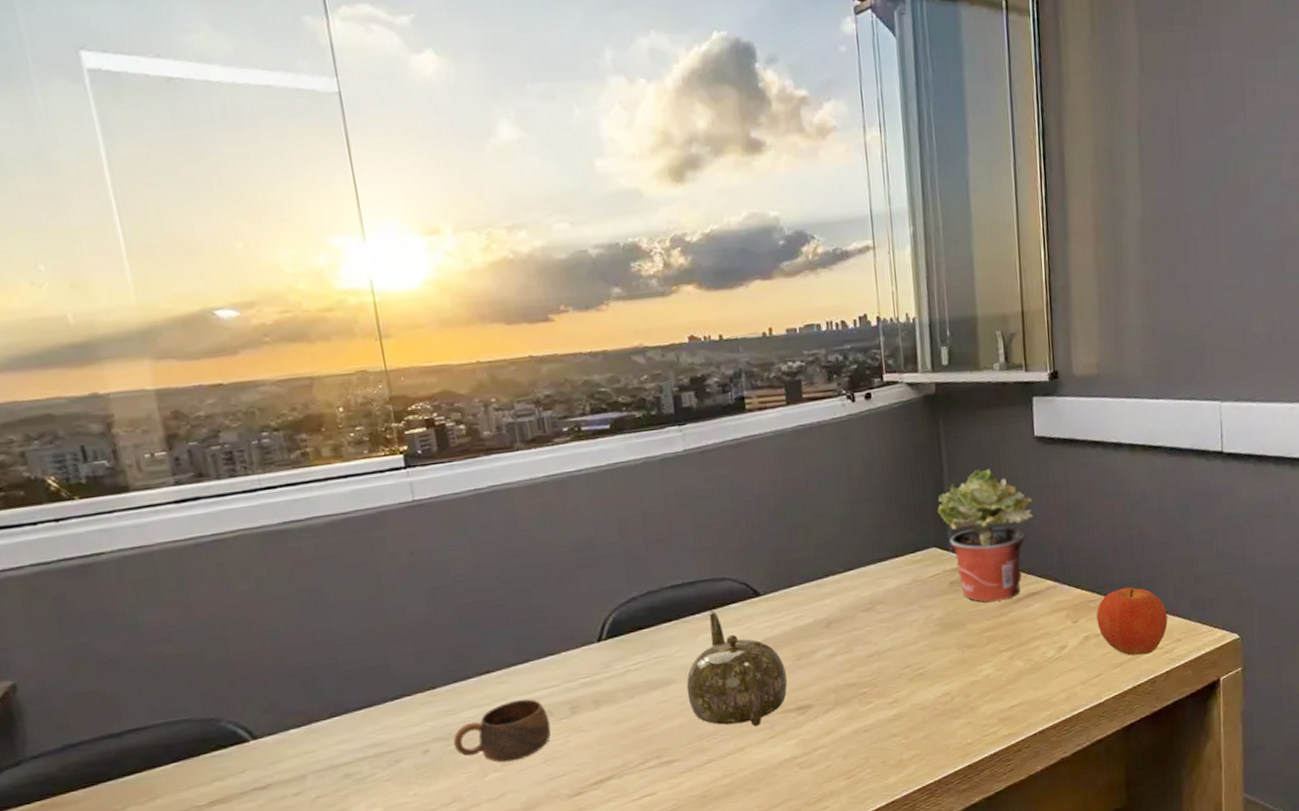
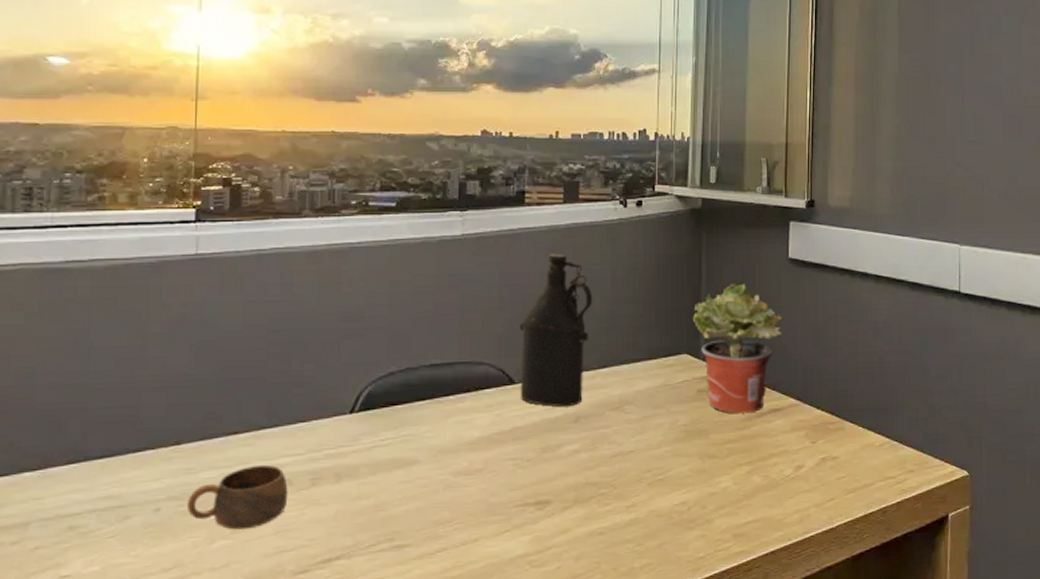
teapot: present [686,610,788,727] -> none [429,393,529,518]
bottle: none [756,459,832,615] -> present [519,254,593,408]
fruit: present [1096,587,1168,656] -> none [834,412,901,483]

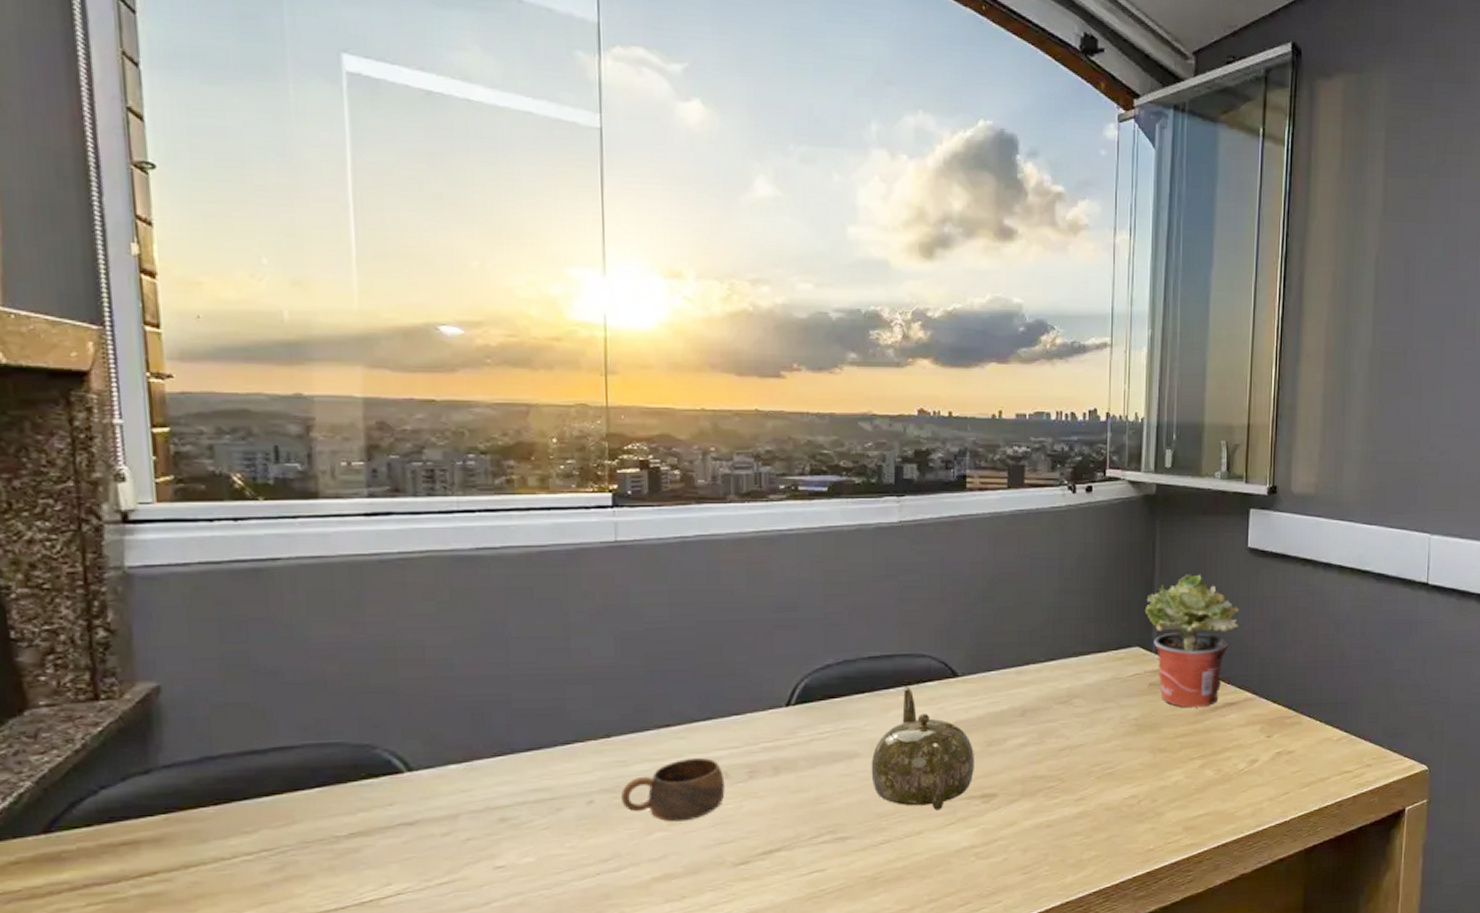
teapot: none [429,393,529,518] -> present [871,686,974,811]
bottle: present [519,254,593,408] -> none [961,542,1040,701]

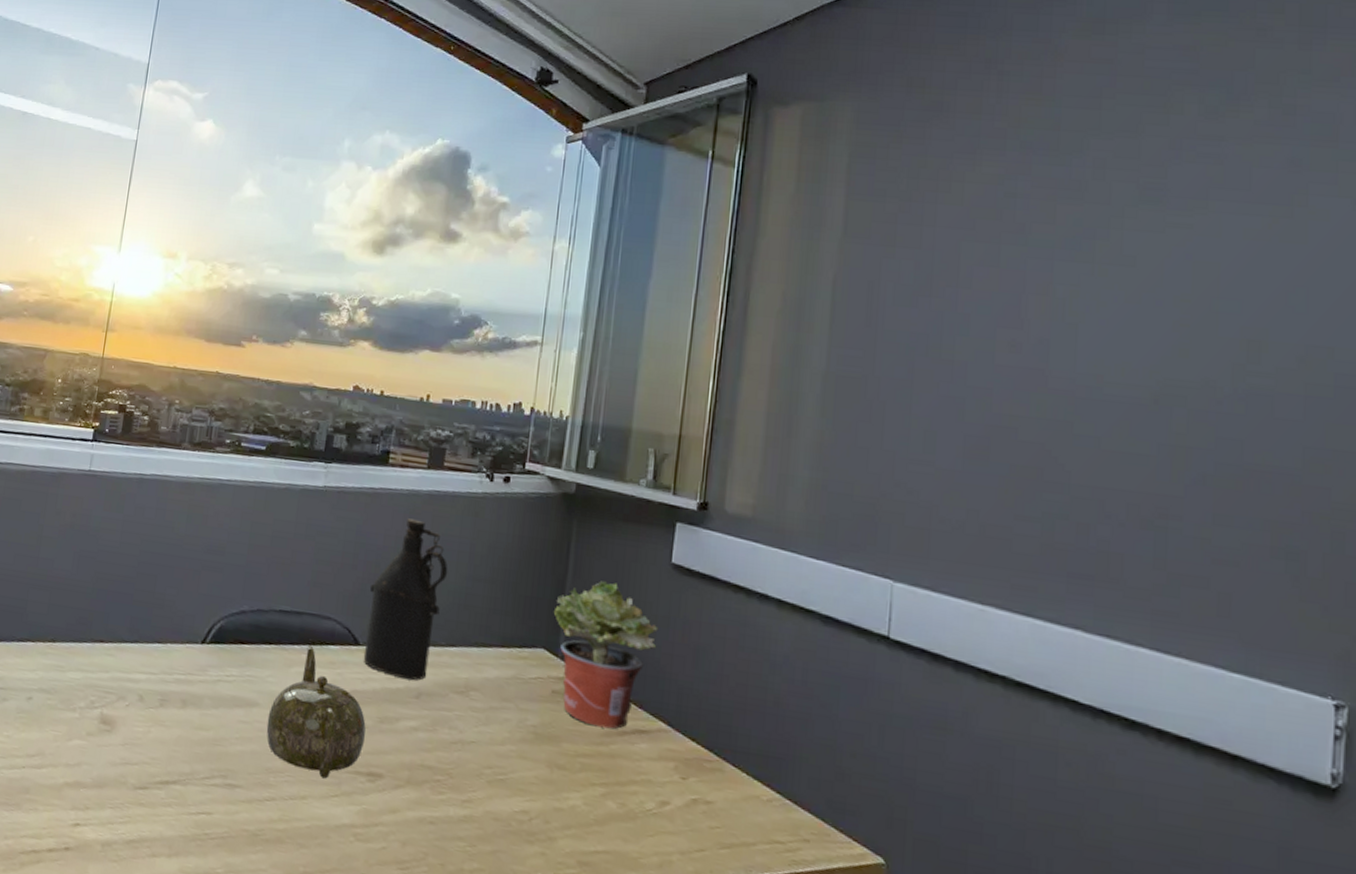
cup: present [620,757,725,822] -> none [53,675,139,735]
bottle: none [961,542,1040,701] -> present [363,518,448,681]

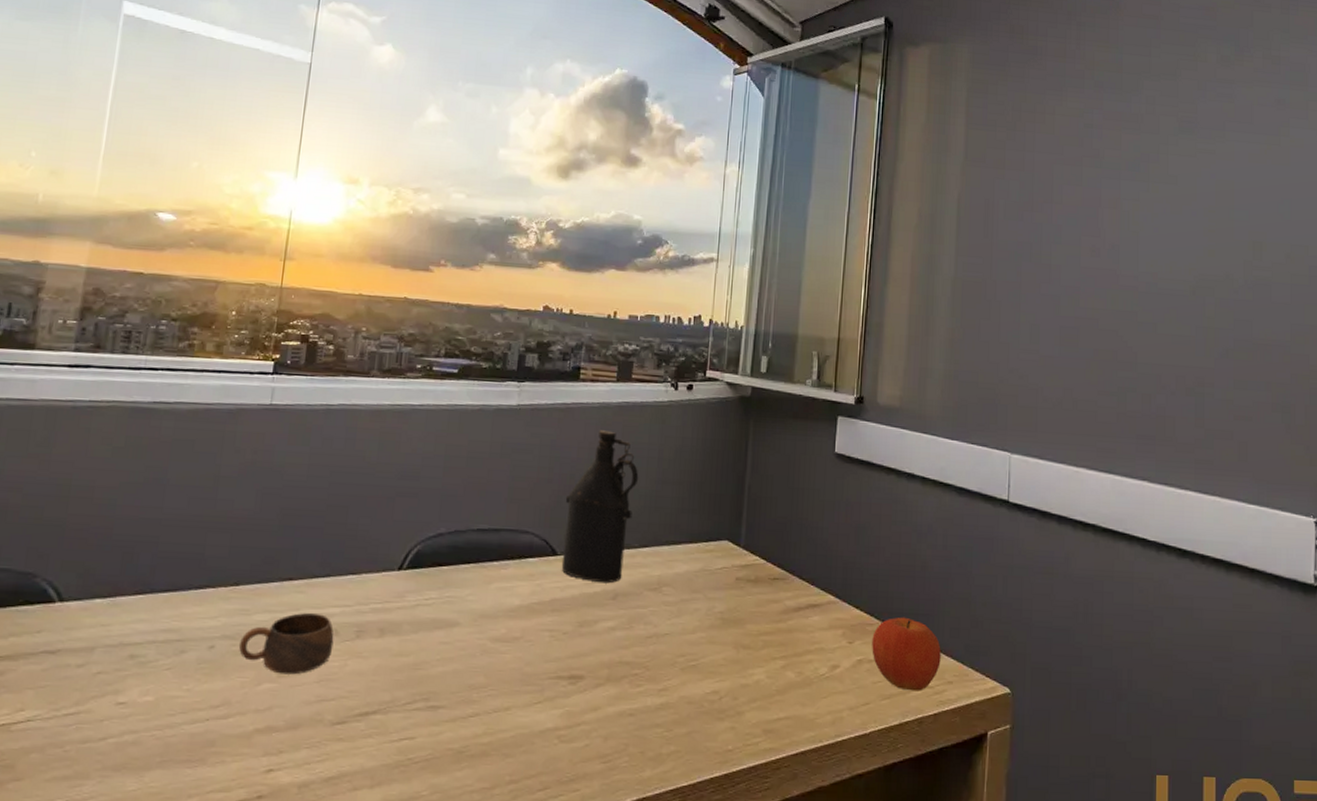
cup: none [53,675,139,735] -> present [238,612,334,675]
teapot: present [266,645,366,779] -> none [468,560,566,688]
potted plant: present [553,581,659,730] -> none [735,474,826,607]
fruit: none [709,757,796,846] -> present [872,617,941,691]

